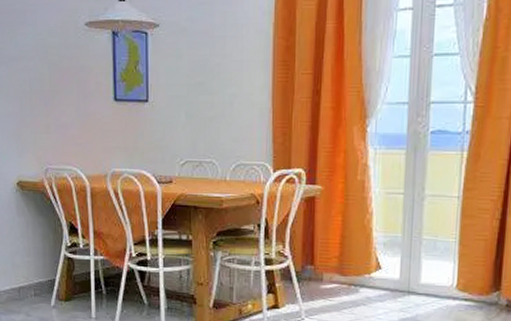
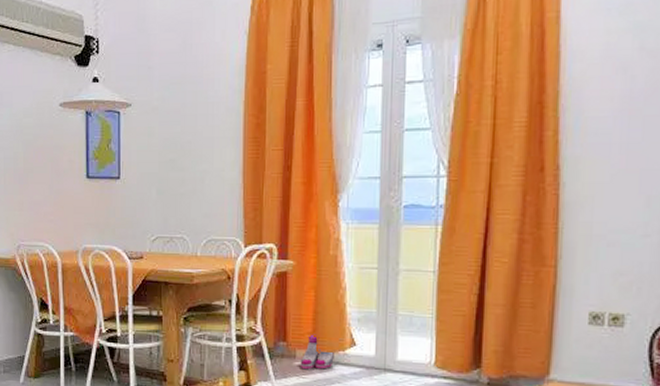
boots: none [326,258,360,293] -> present [300,334,334,370]

